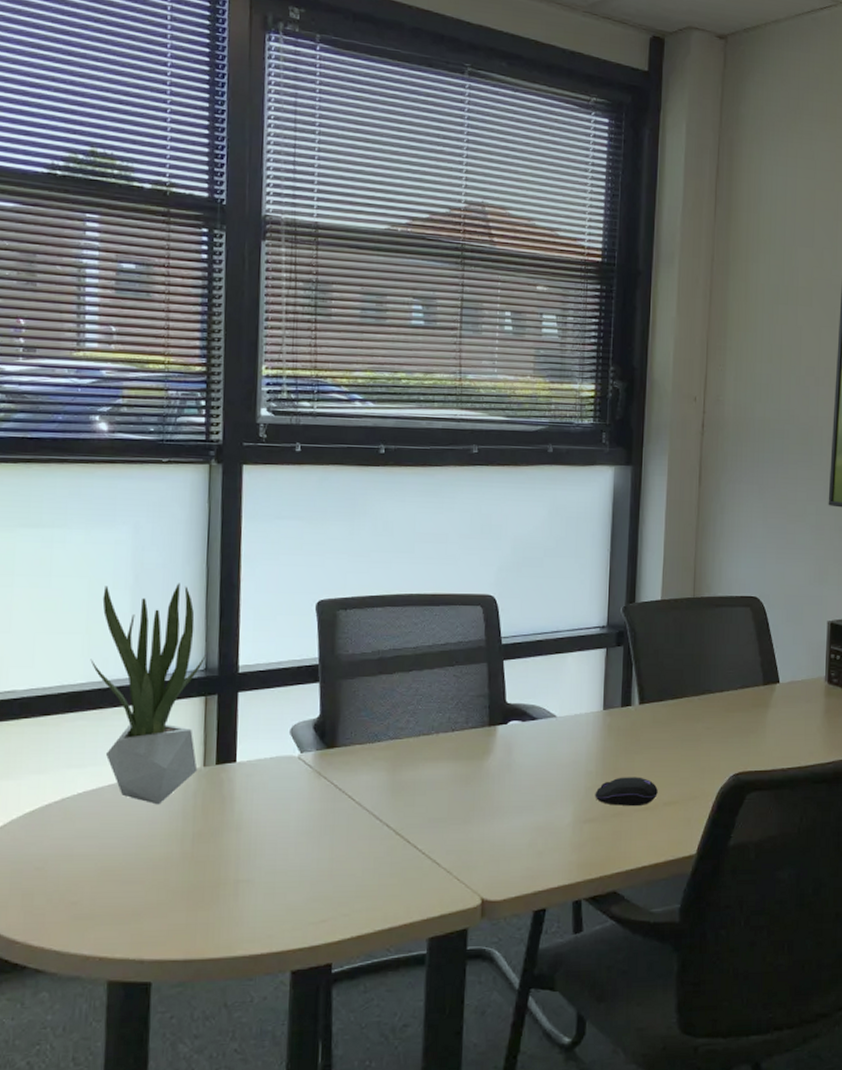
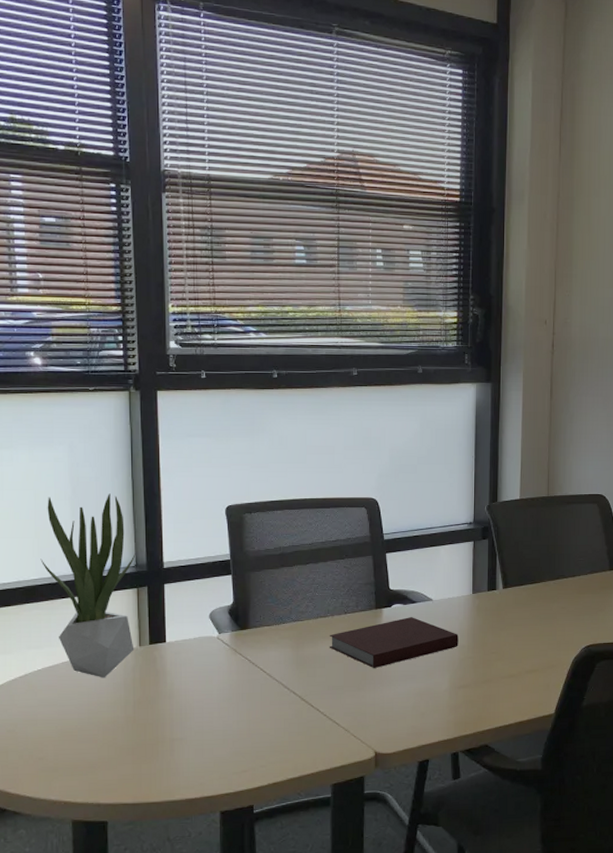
notebook: none [431,736,586,797] -> present [329,617,459,668]
computer mouse: present [595,777,658,807] -> none [467,649,521,675]

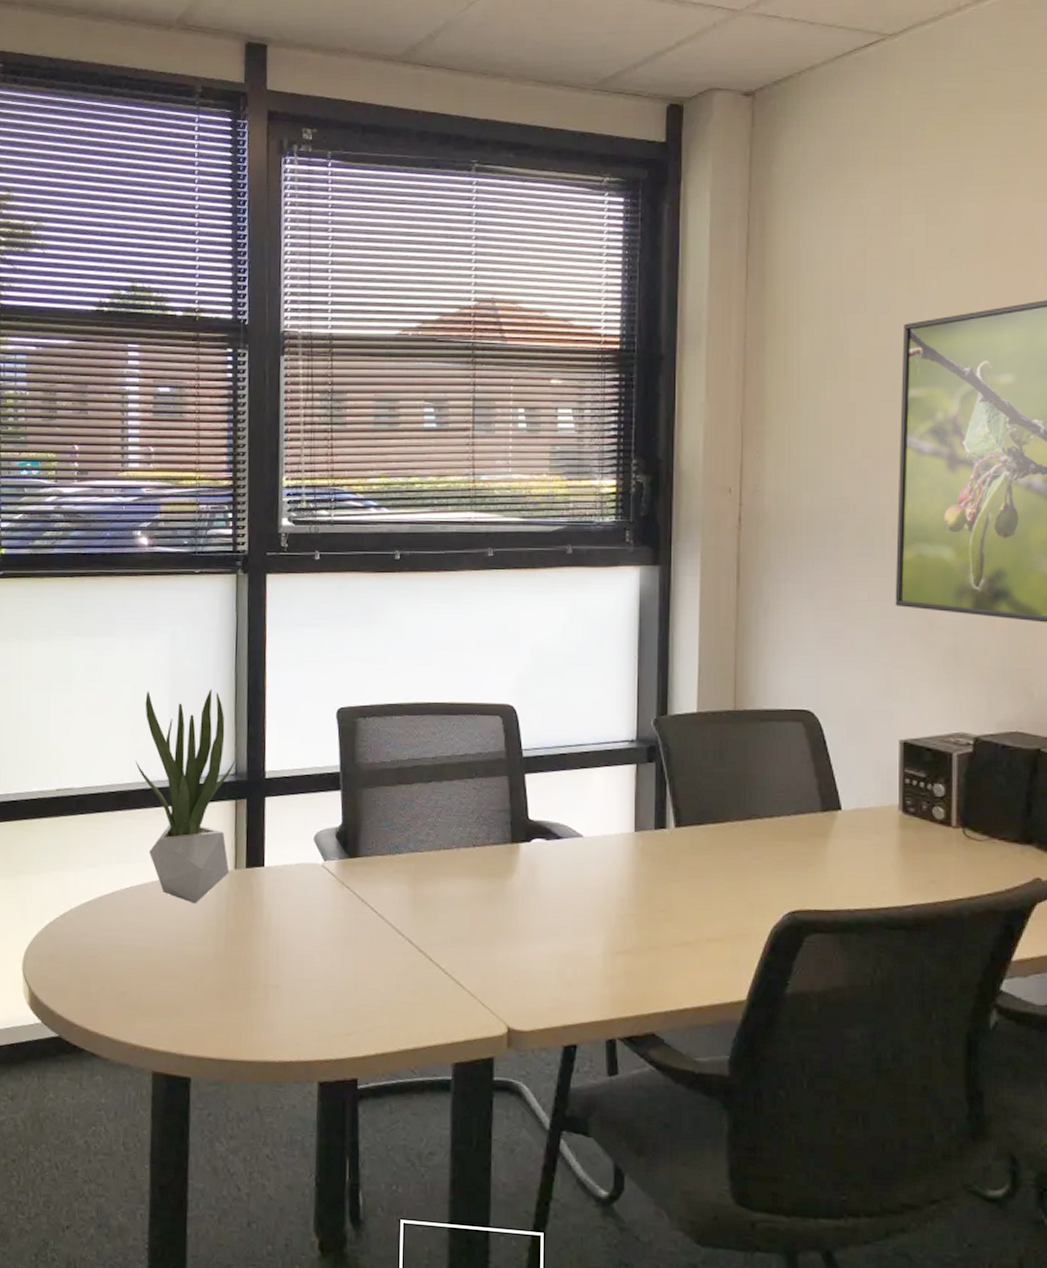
notebook: present [329,617,459,668] -> none [453,856,616,918]

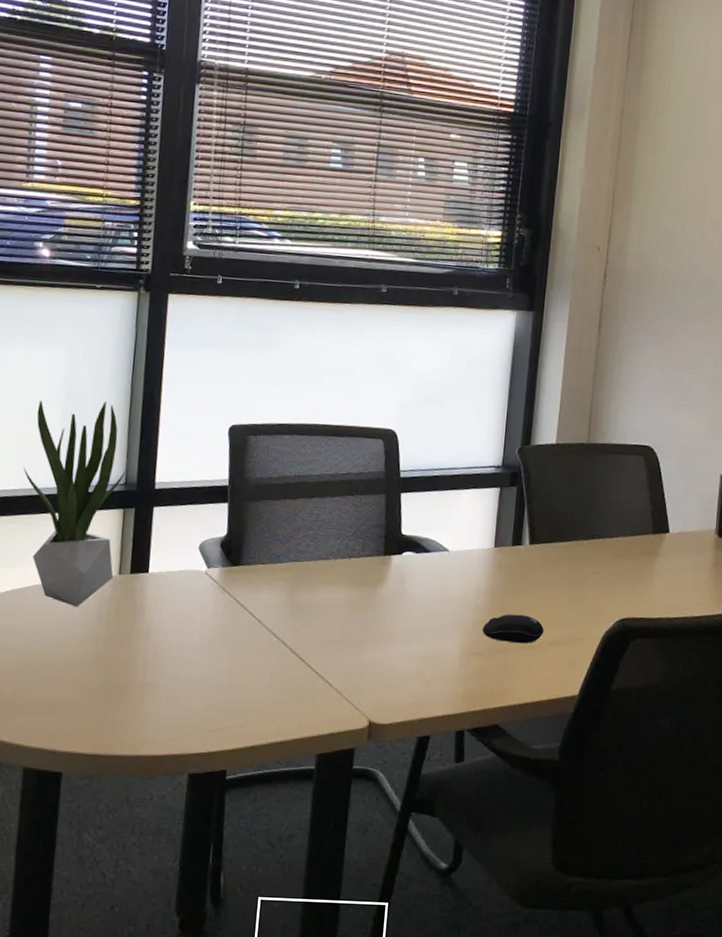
computer mouse: none [628,906,699,941] -> present [482,614,544,644]

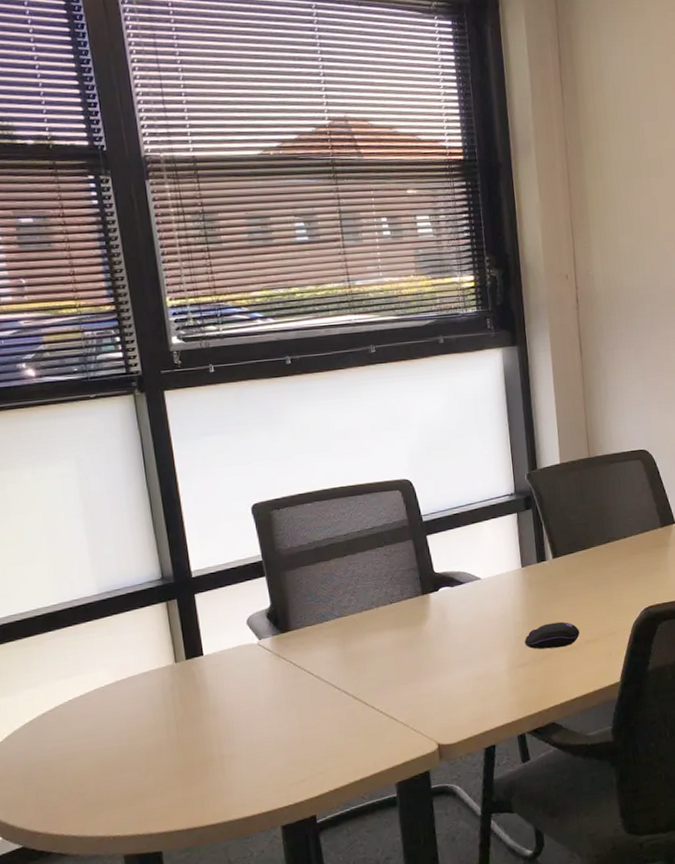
potted plant: present [23,400,127,607] -> none [58,505,171,701]

